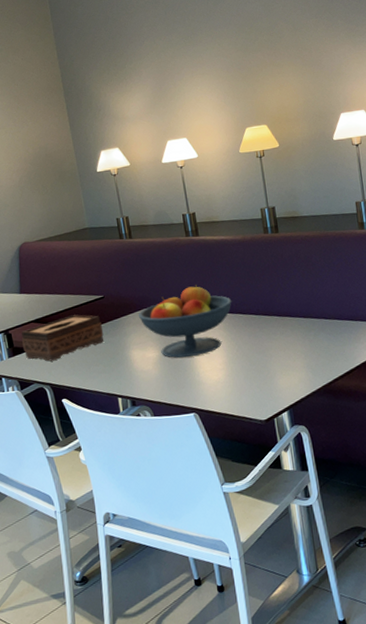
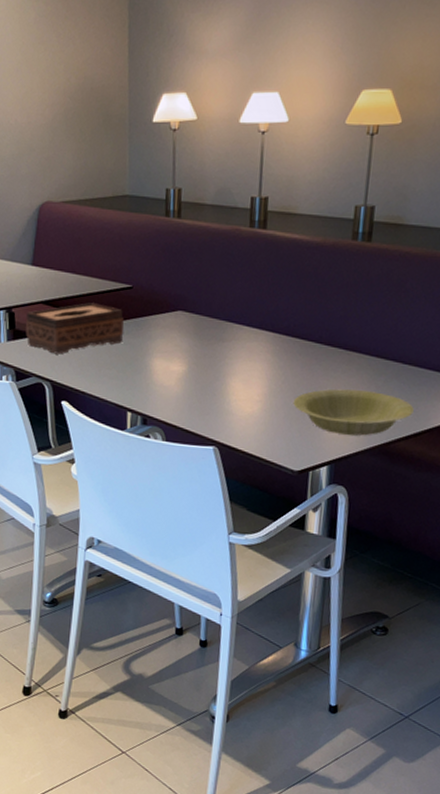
fruit bowl: present [139,285,232,358] -> none [170,292,290,380]
bowl: none [248,344,342,384] -> present [293,389,414,436]

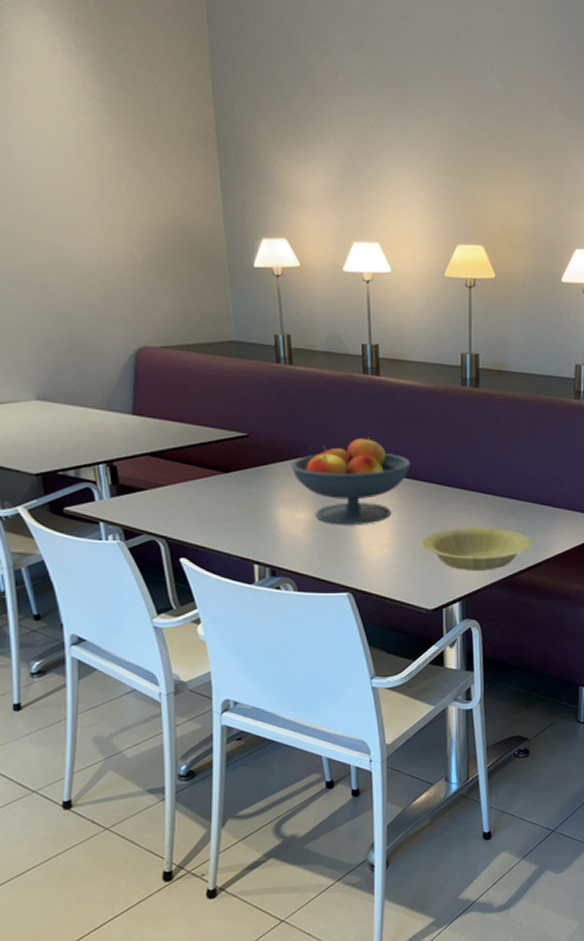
tissue box: present [25,303,125,355] -> none [130,453,243,509]
fruit bowl: none [170,292,290,380] -> present [291,437,411,525]

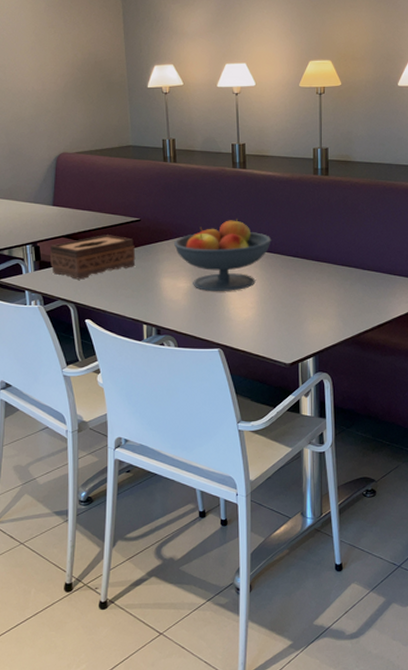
tissue box: none [130,453,243,509] -> present [49,235,136,280]
bowl: present [421,527,531,570] -> none [280,293,375,330]

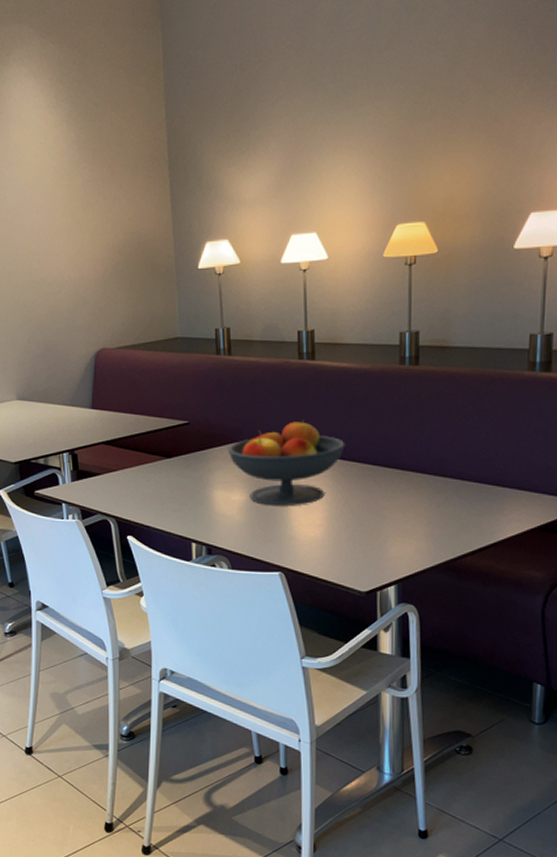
tissue box: present [49,235,136,280] -> none [88,440,184,491]

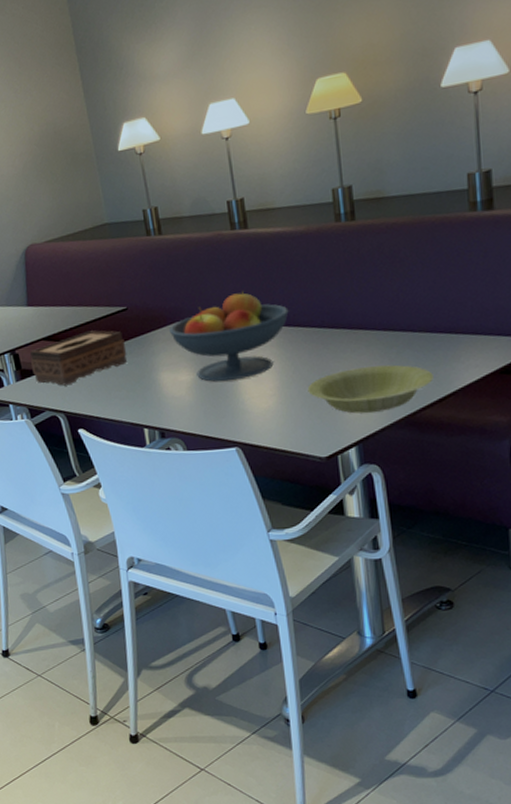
tissue box: none [88,440,184,491] -> present [30,330,128,386]
bowl: none [355,508,477,554] -> present [307,364,433,414]

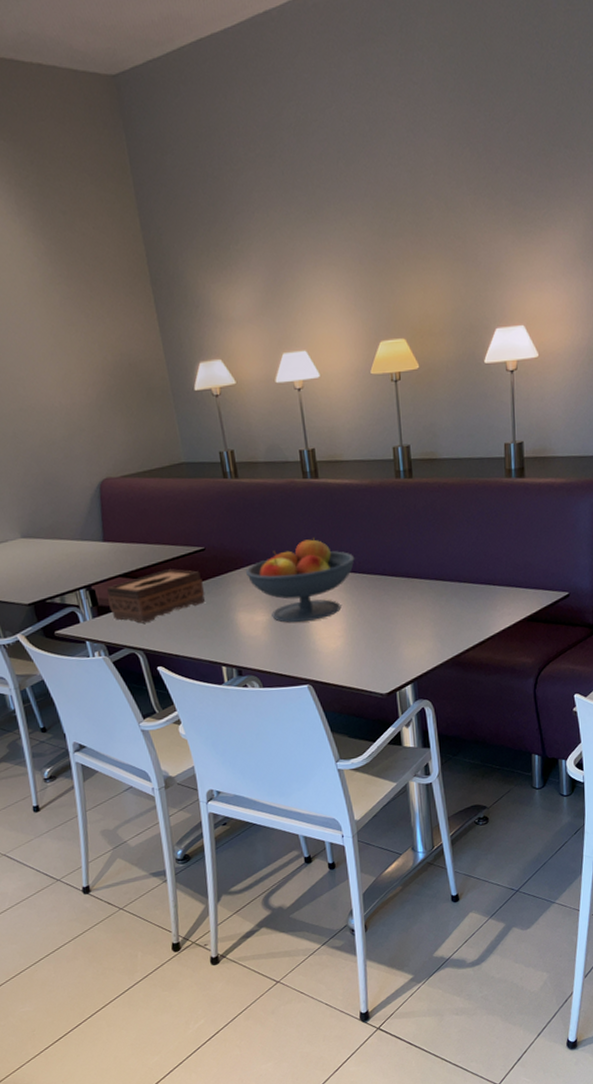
bowl: present [307,364,433,414] -> none [371,611,475,654]

